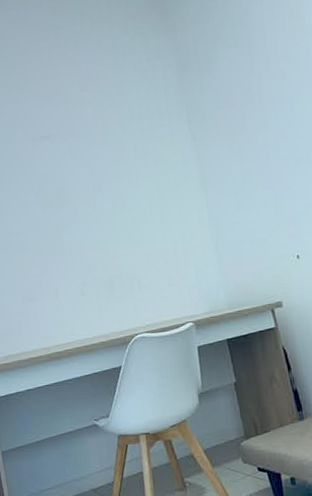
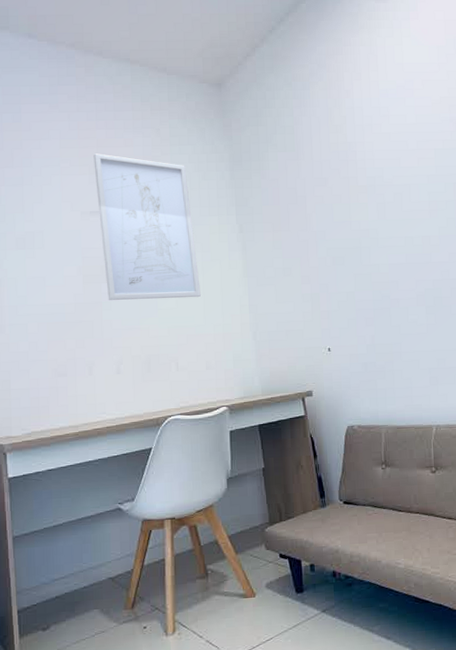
wall art: none [39,76,158,224] -> present [93,153,201,300]

